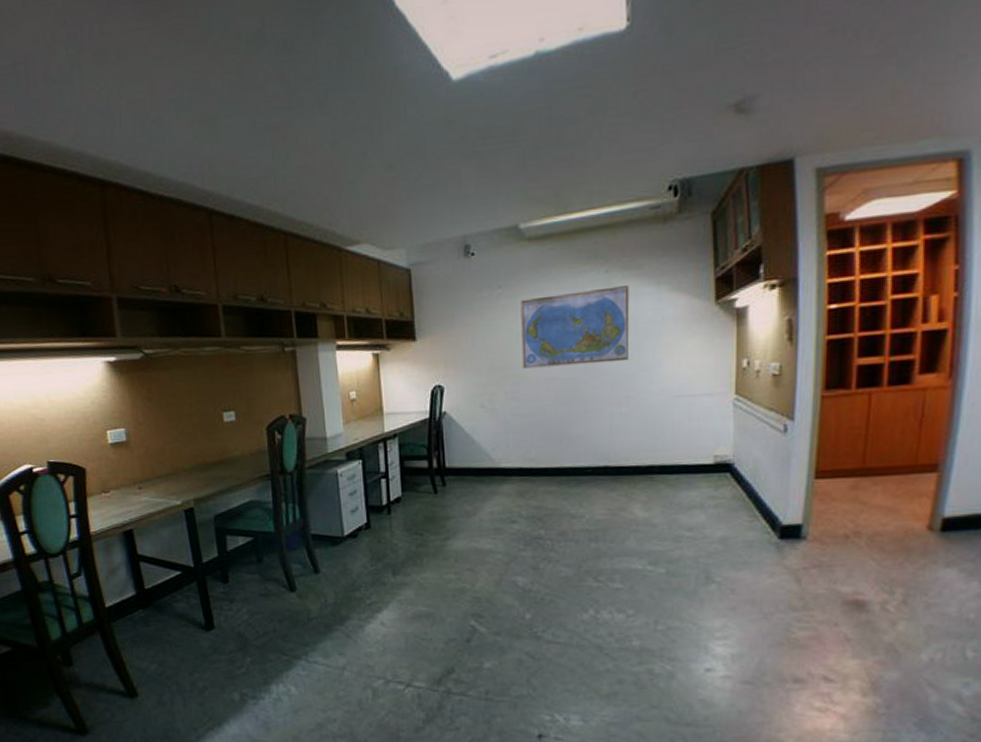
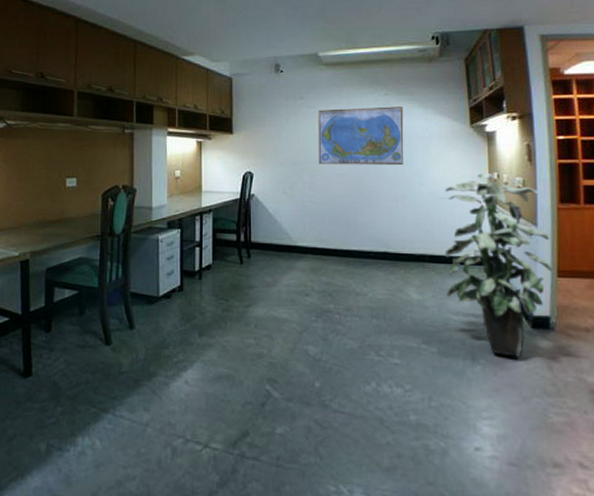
indoor plant: none [677,361,811,572] -> present [444,173,554,357]

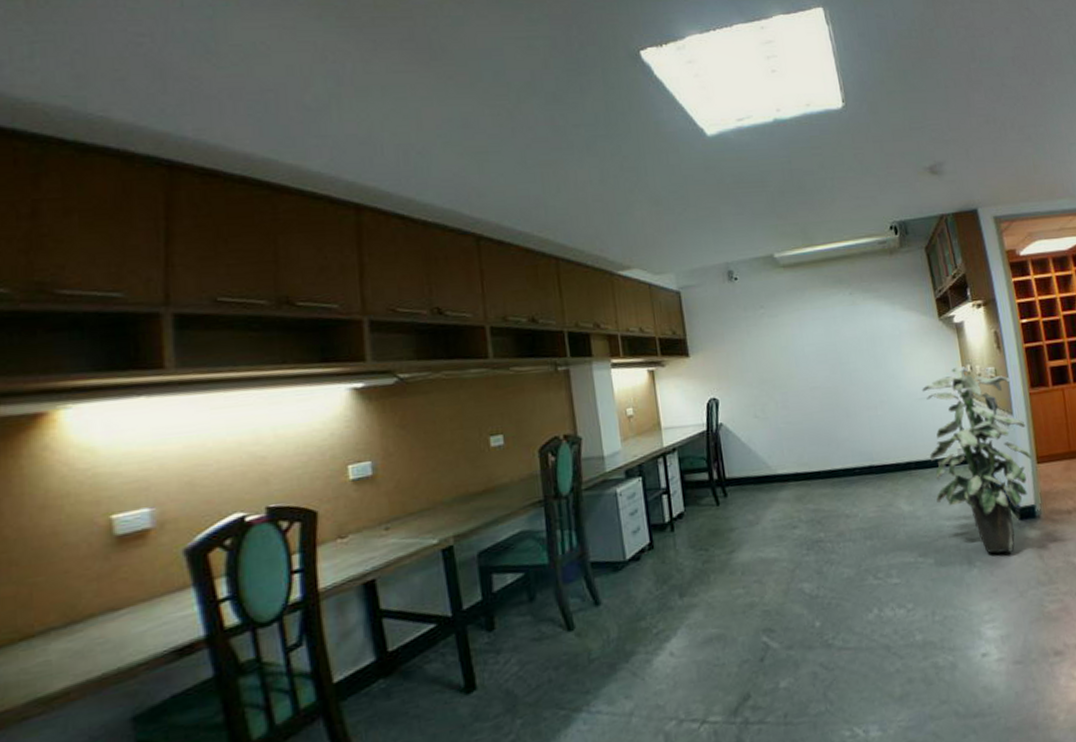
world map: present [318,106,404,166] -> none [781,305,877,380]

